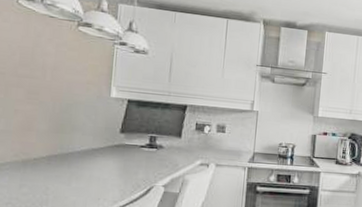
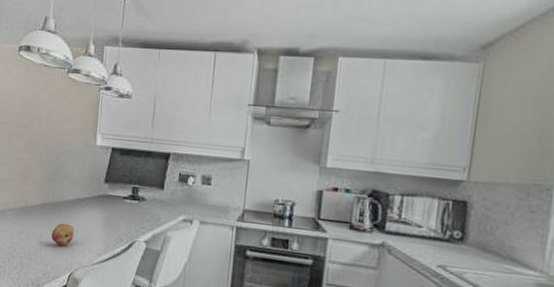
fruit: none [60,174,88,197] -> present [51,223,75,247]

